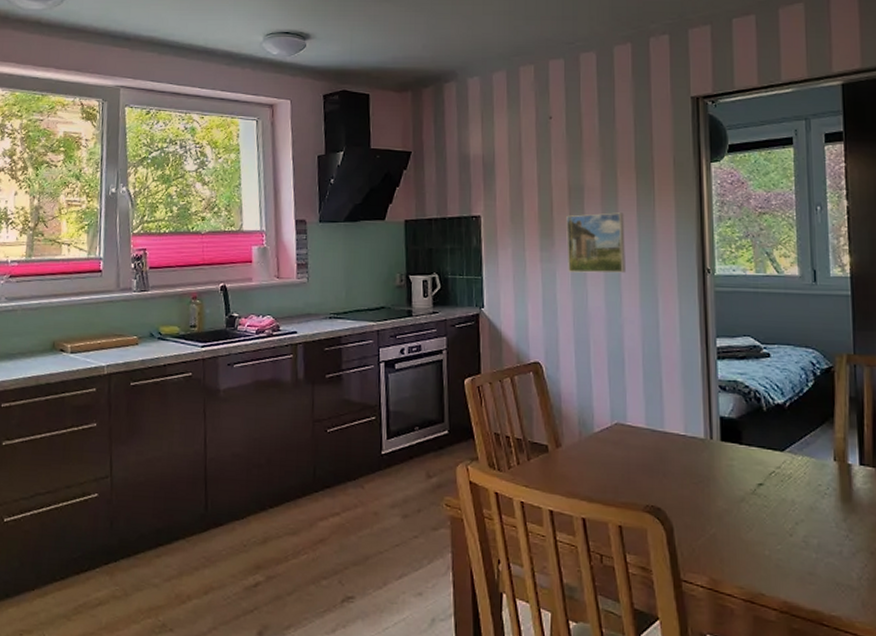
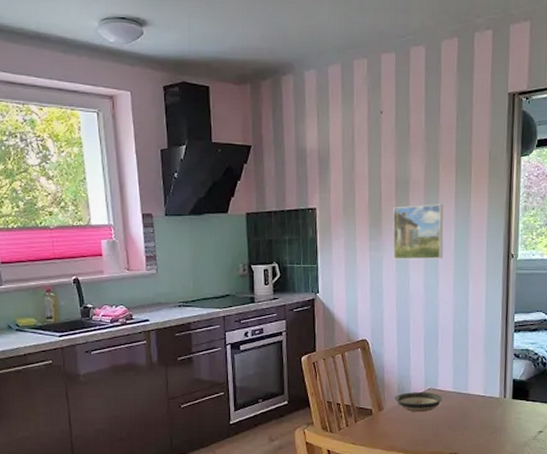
saucer: none [575,426,634,451] -> present [394,392,443,411]

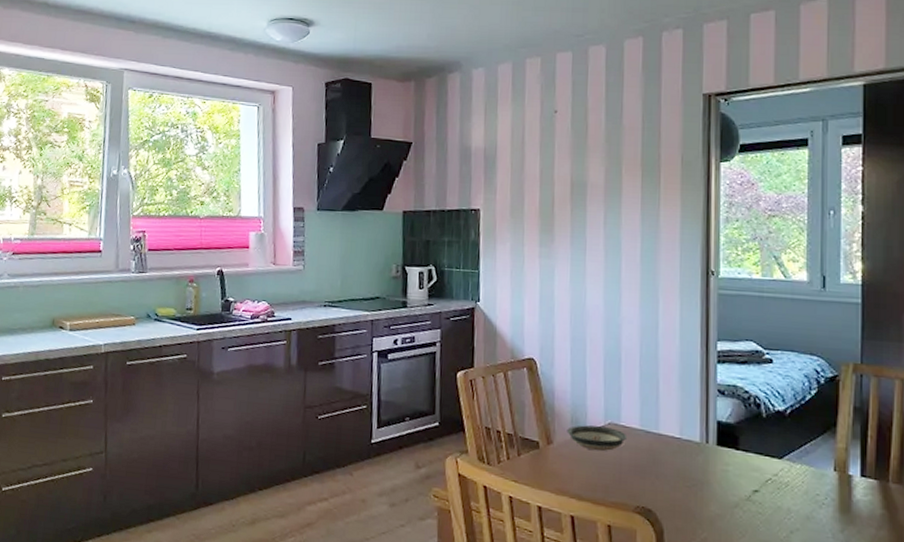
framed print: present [392,204,444,260] -> none [567,210,627,272]

